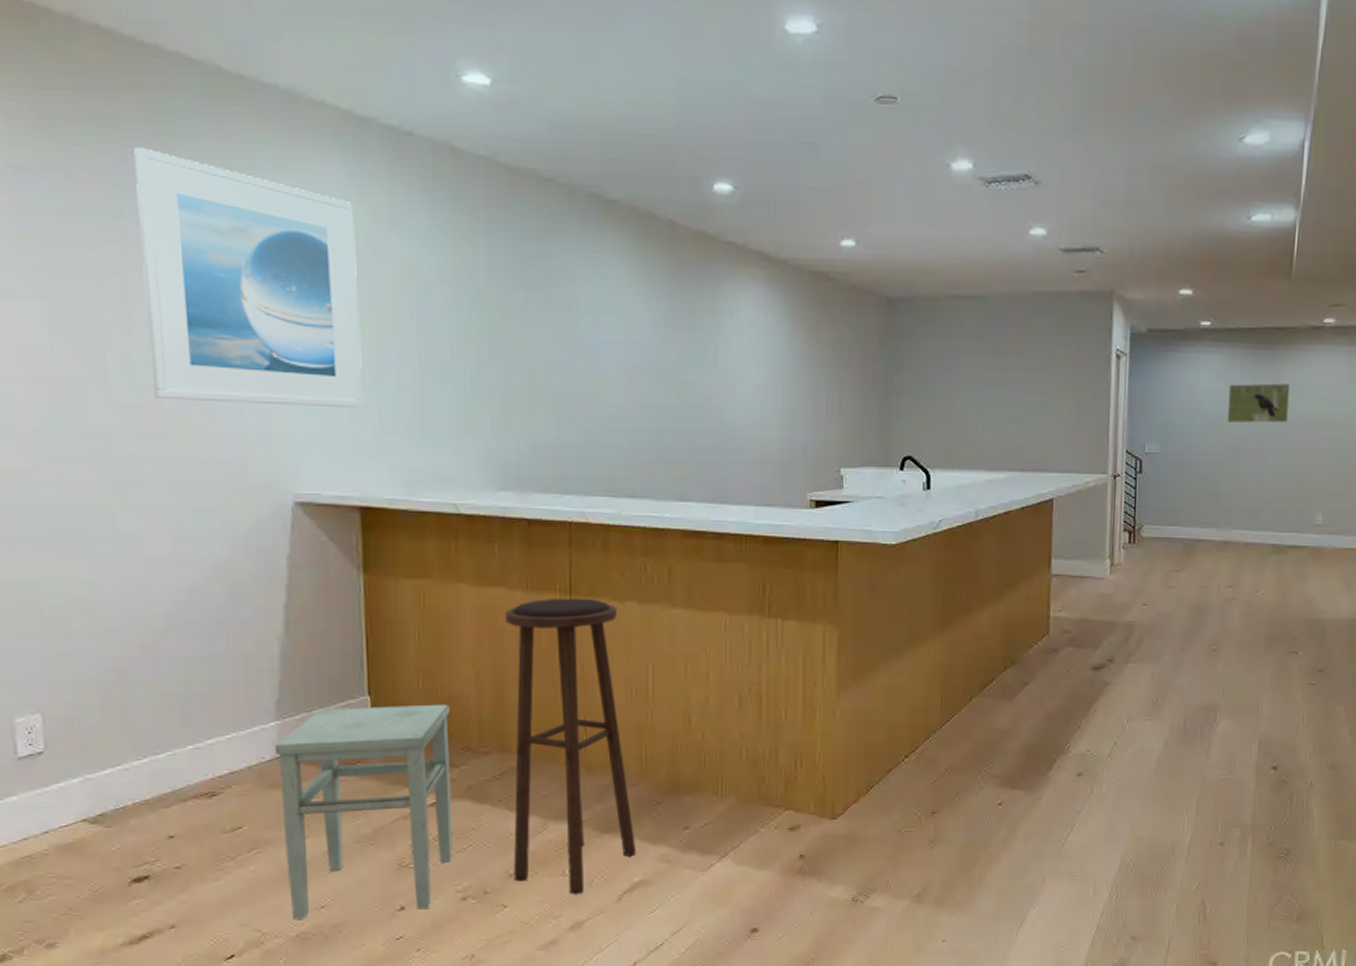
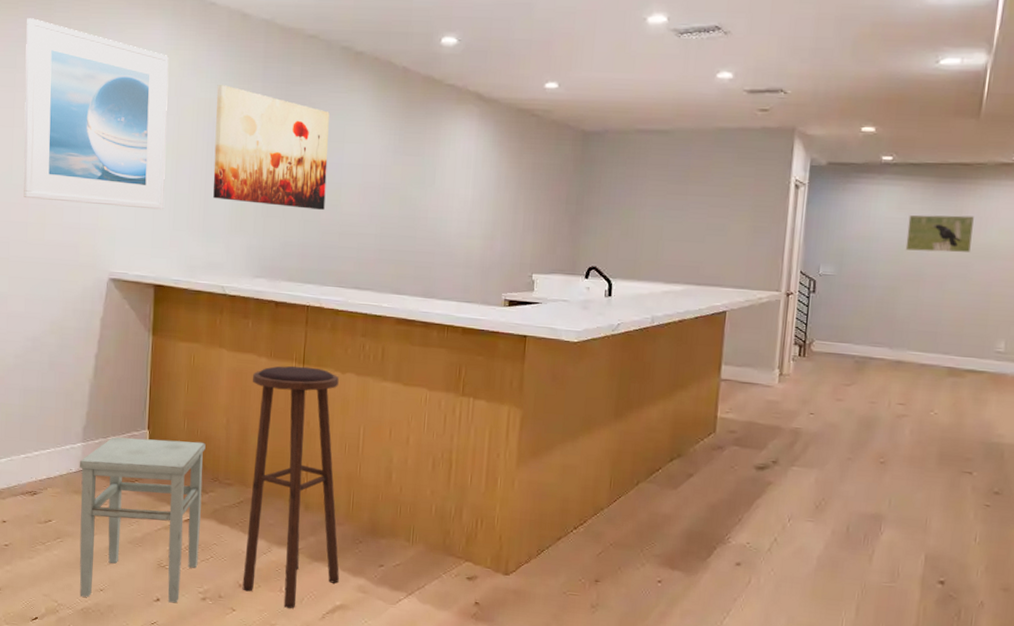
wall art: none [424,240,582,401] -> present [213,84,330,210]

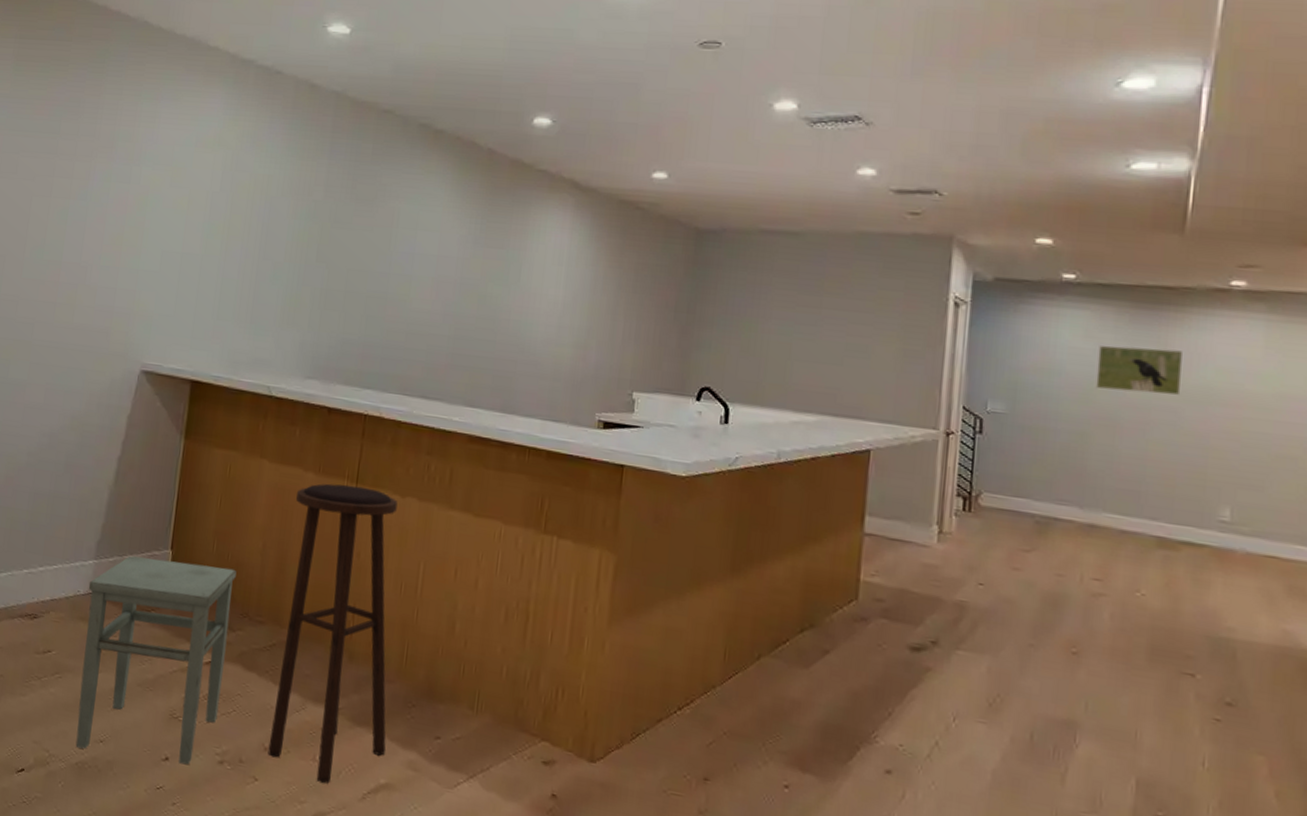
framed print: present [23,18,169,210] -> none [54,81,226,296]
wall art: present [213,84,330,210] -> none [265,159,402,305]

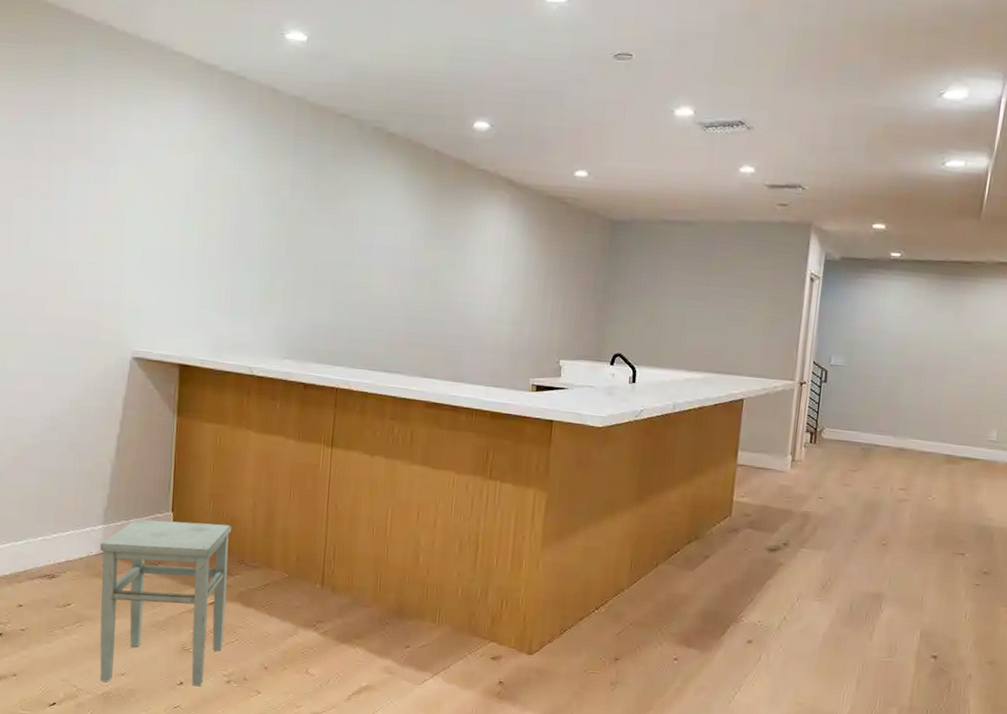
stool: present [267,483,398,784] -> none [267,448,368,691]
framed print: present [1096,345,1182,395] -> none [910,309,973,347]

